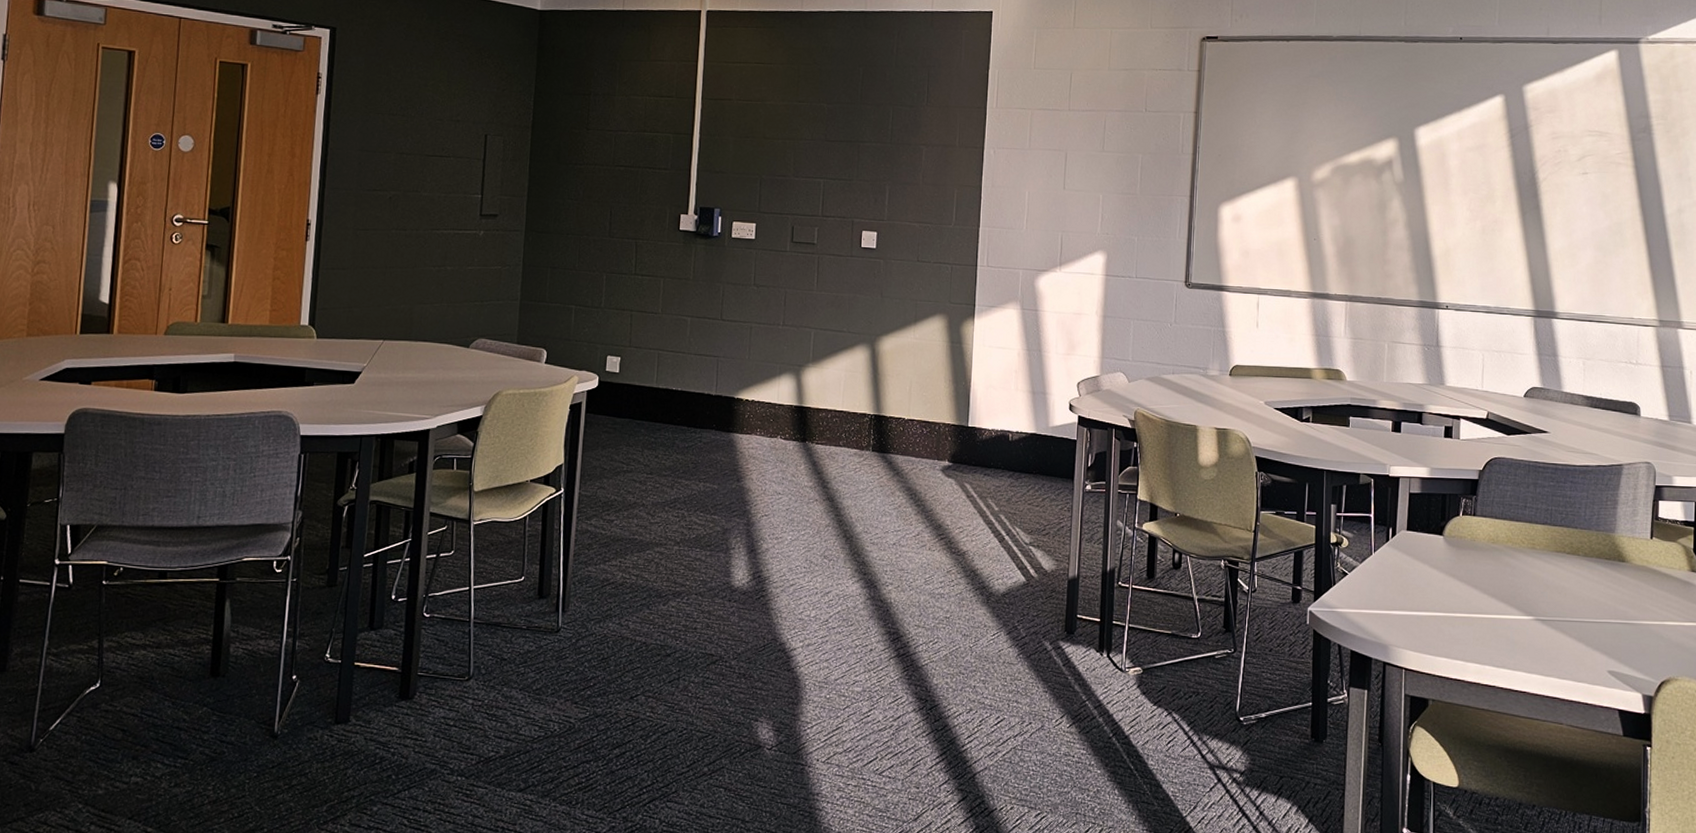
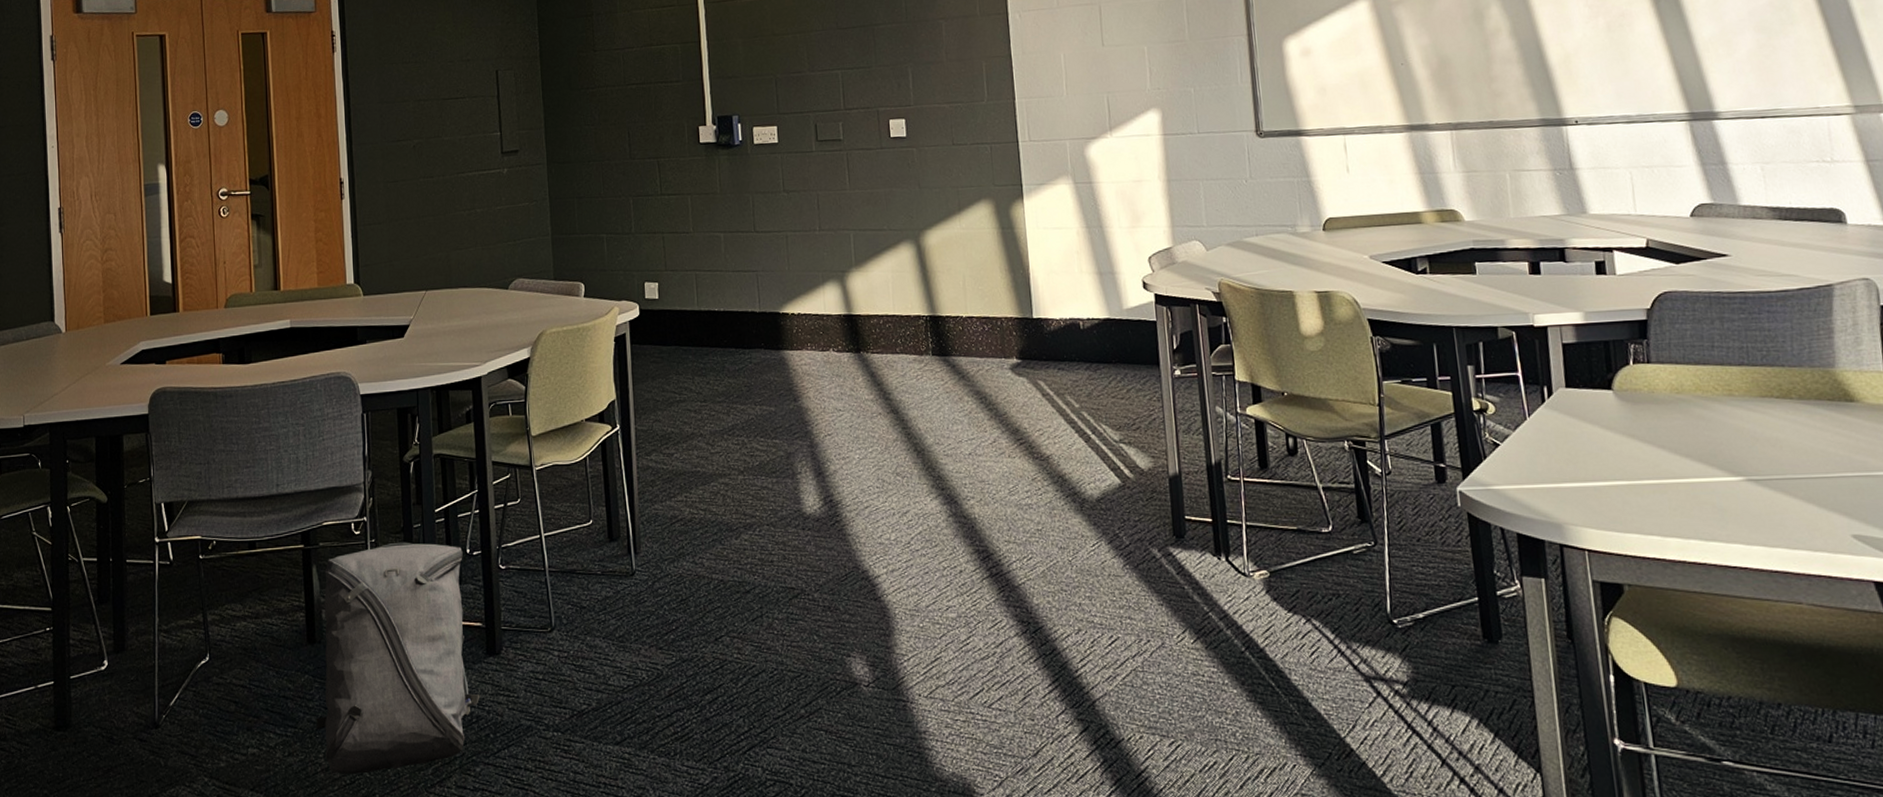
backpack: none [209,583,388,808] -> present [316,542,480,774]

